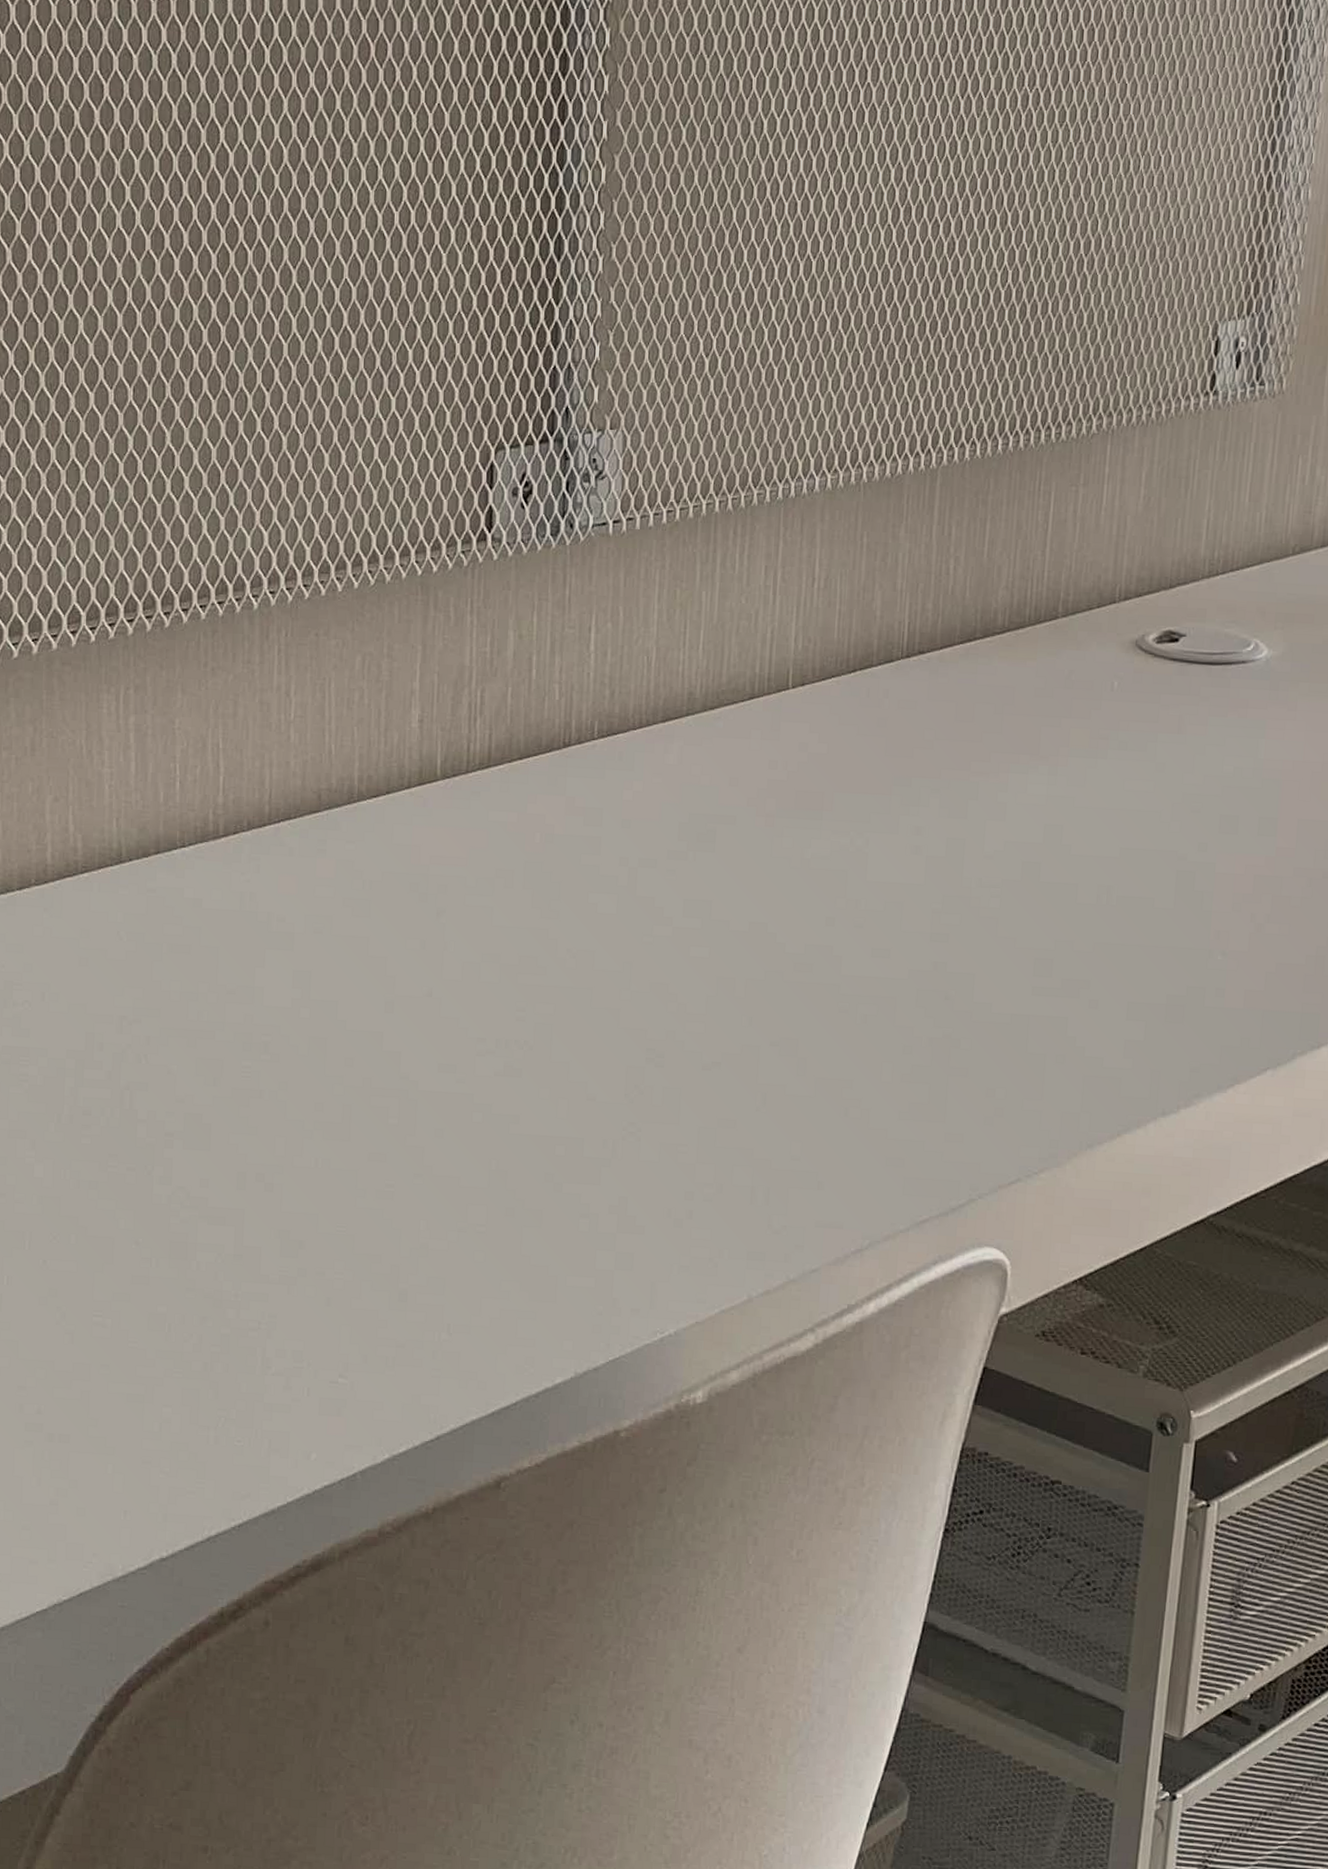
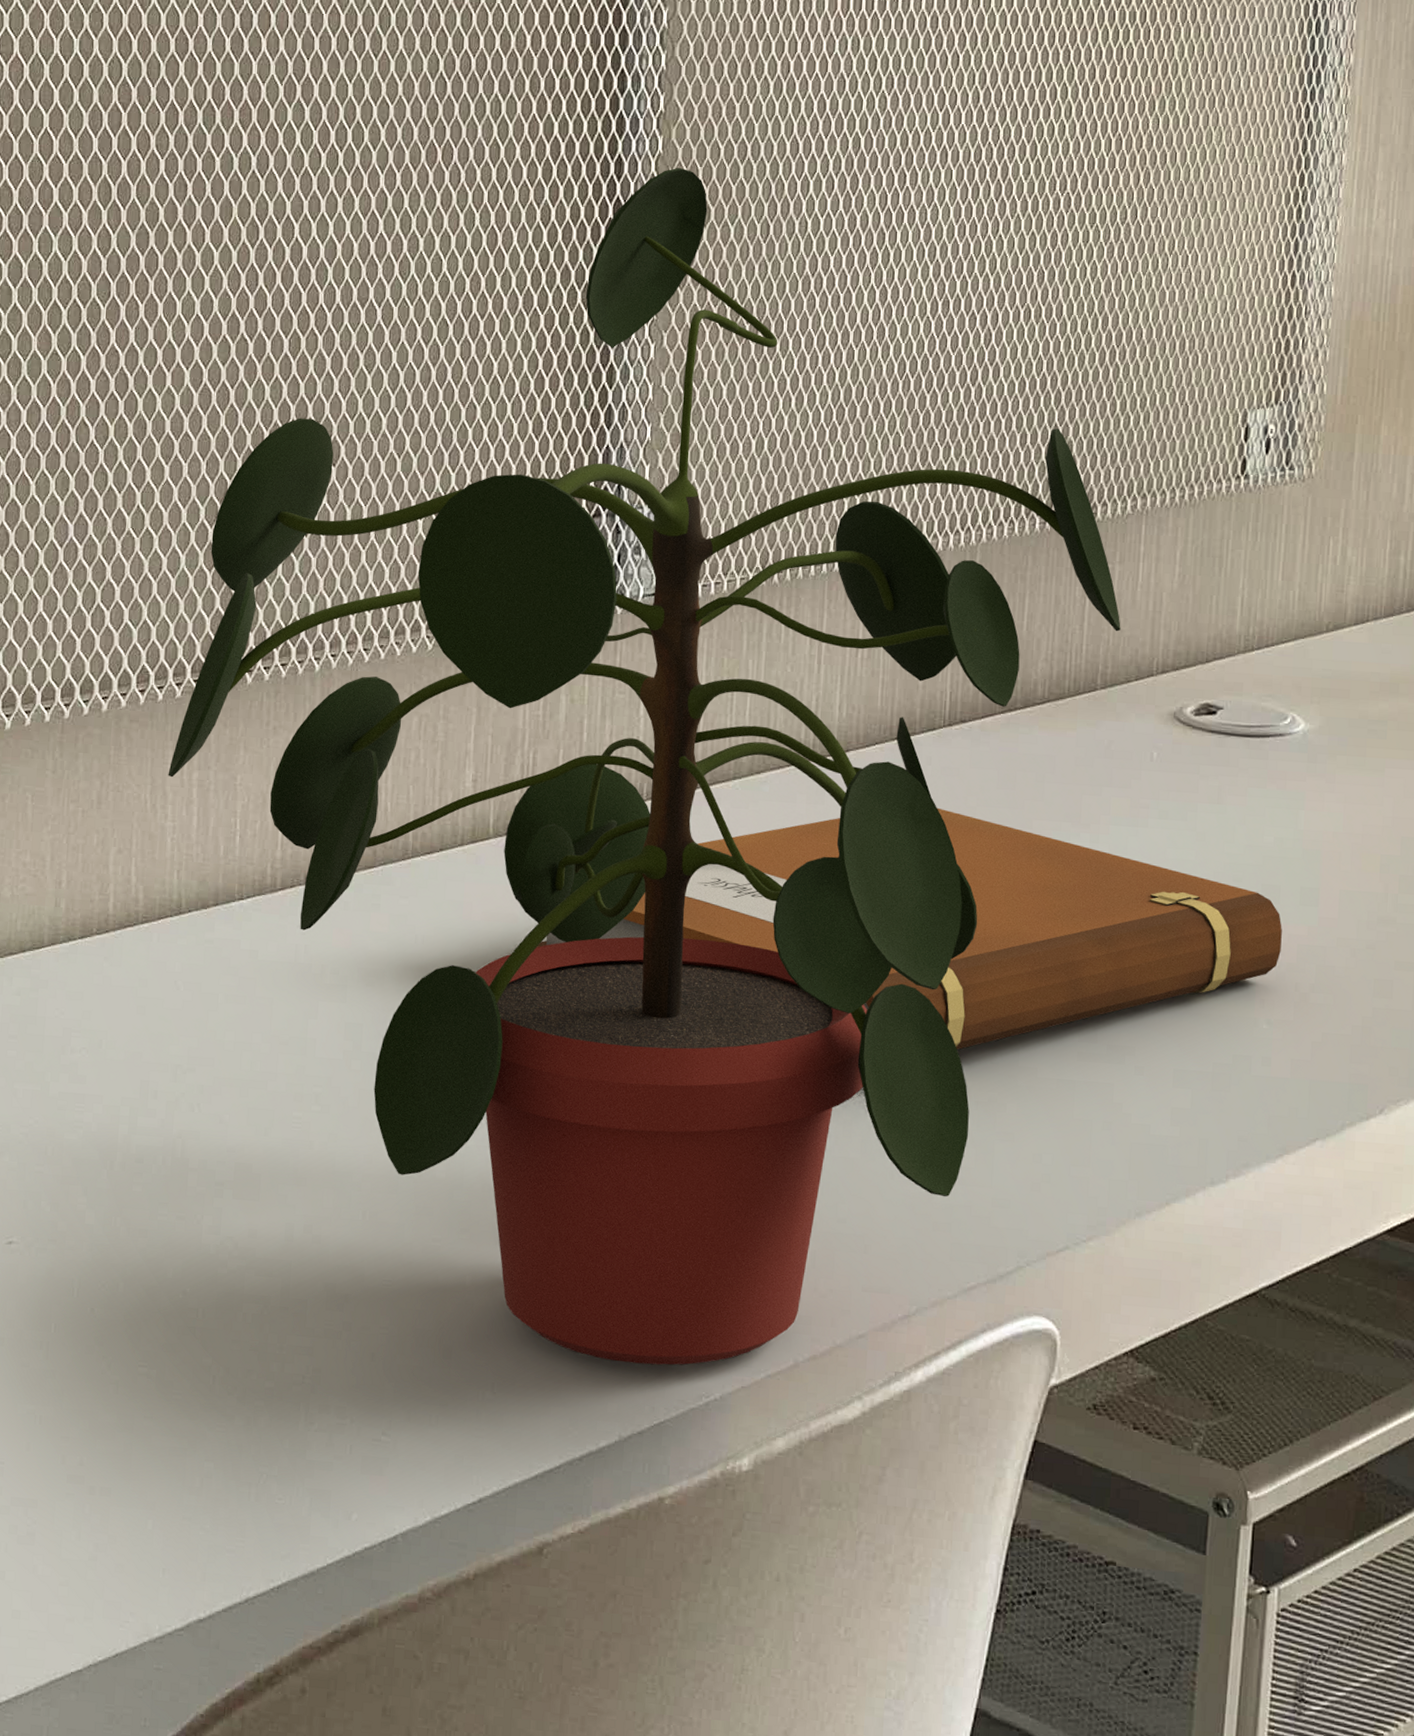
potted plant: none [103,63,1084,1303] -> present [168,167,1121,1365]
notebook: none [487,741,1240,986] -> present [537,807,1282,1050]

